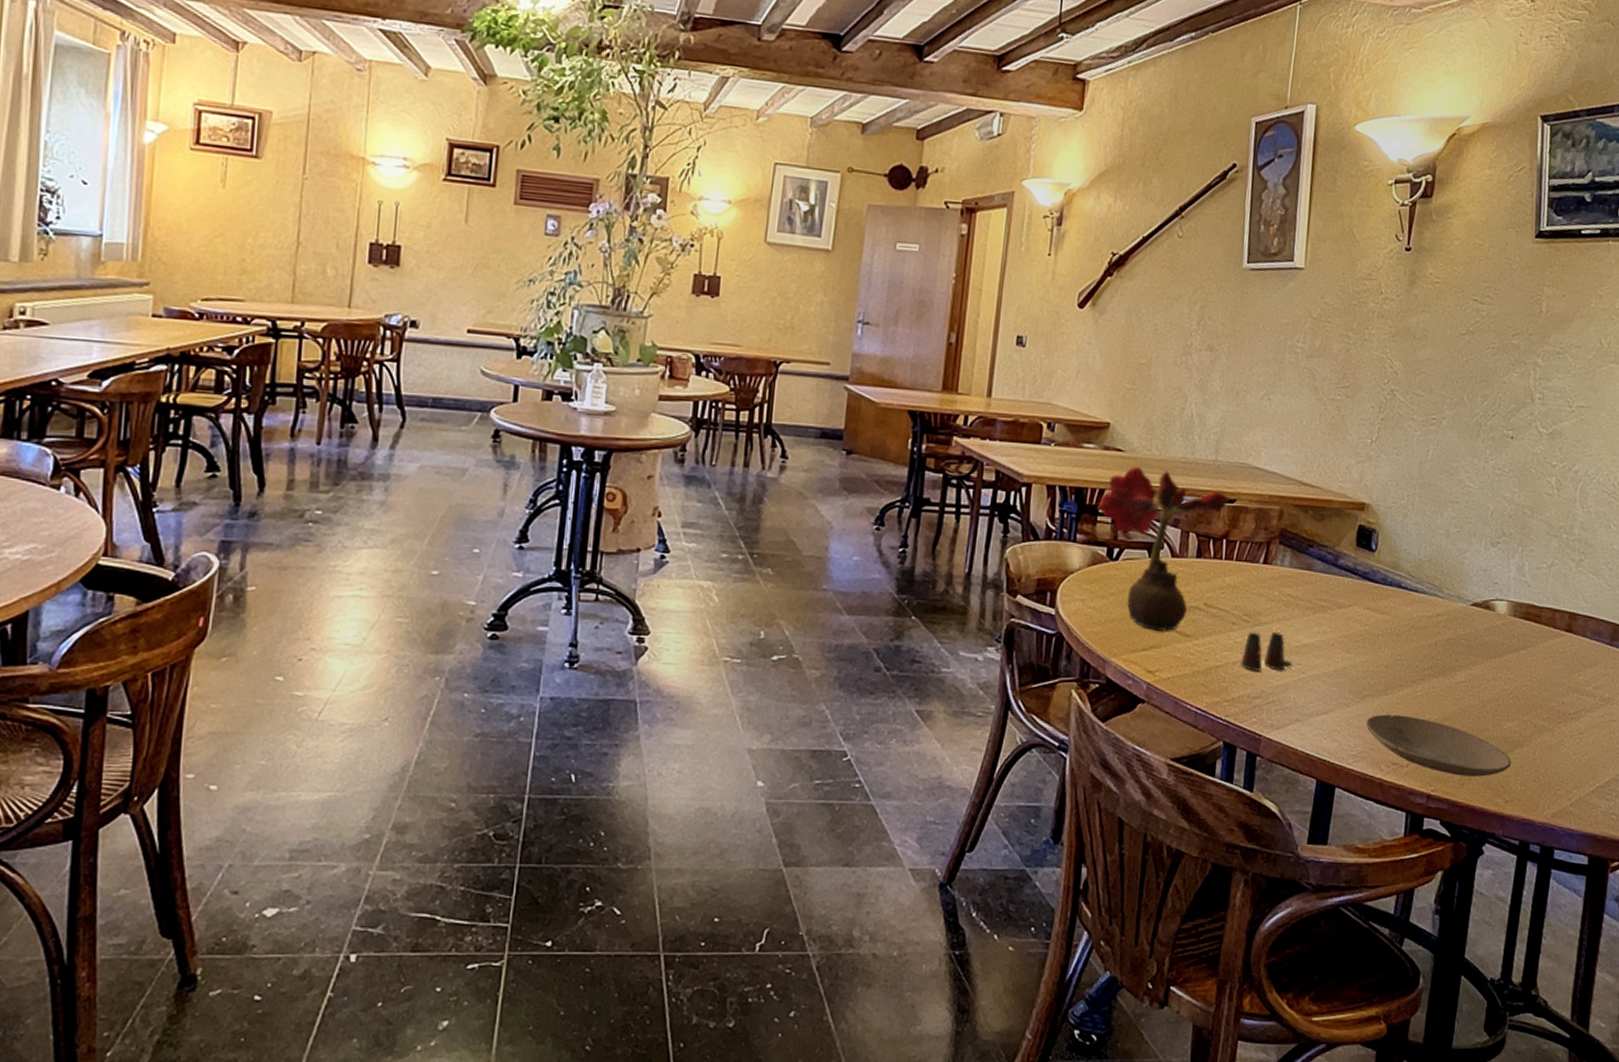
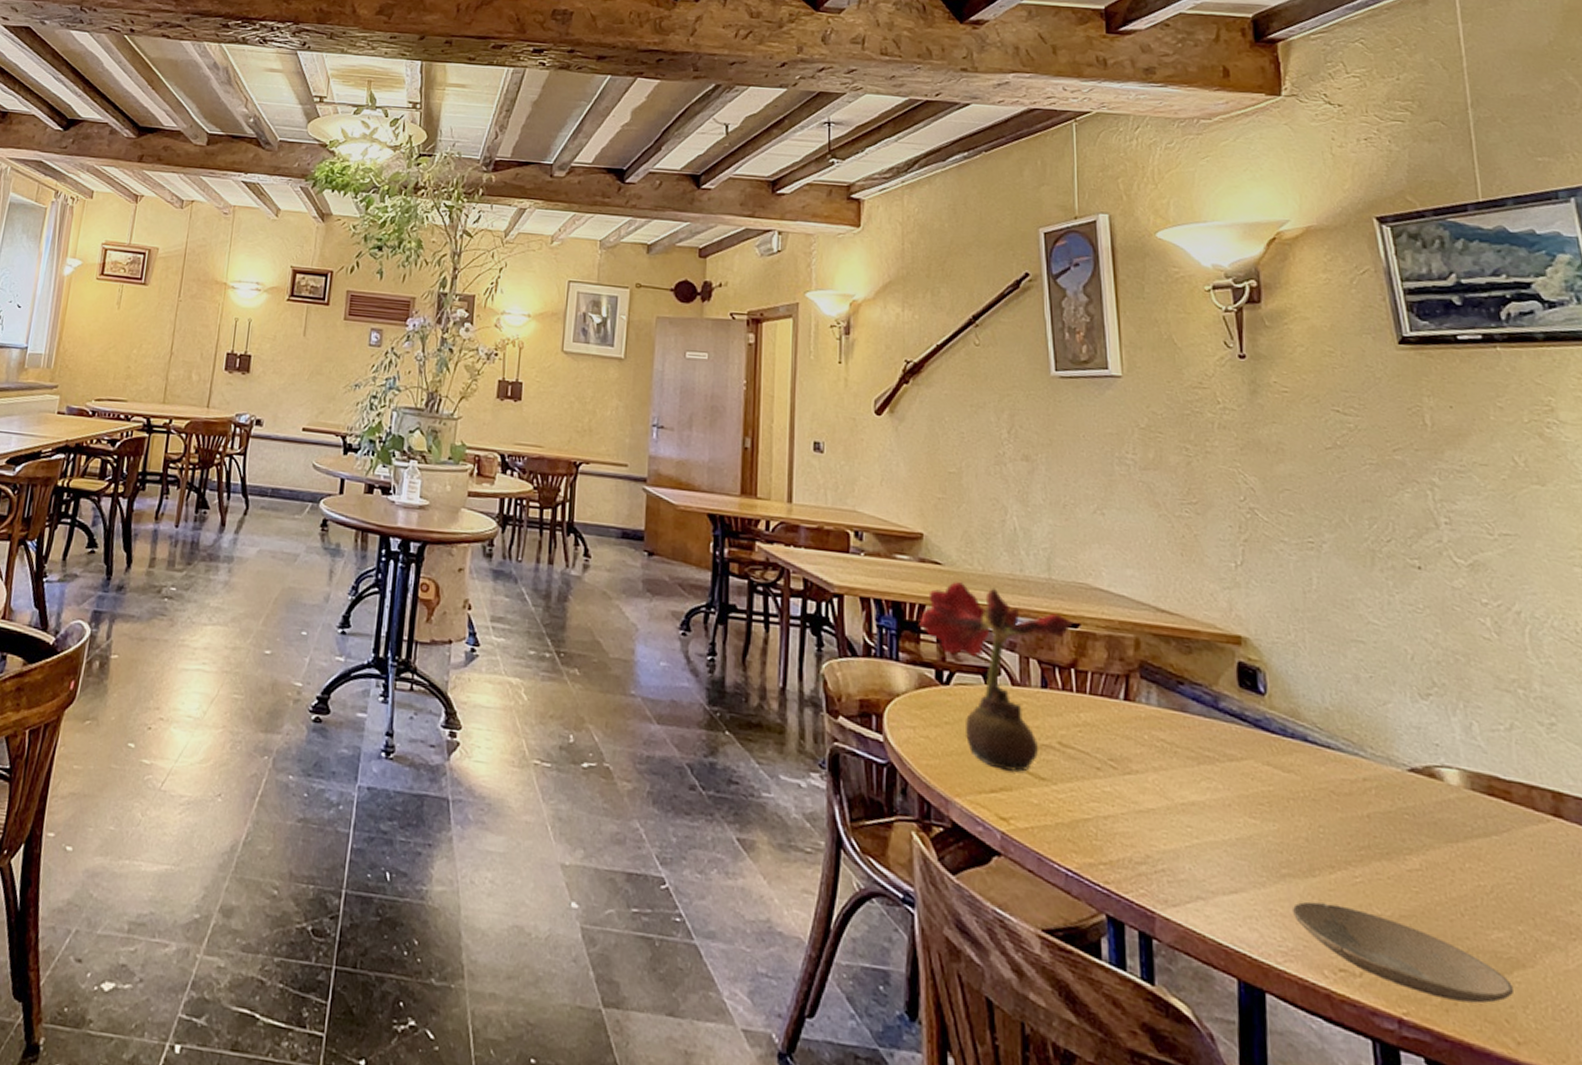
salt shaker: present [1240,632,1293,671] -> none [1114,780,1181,833]

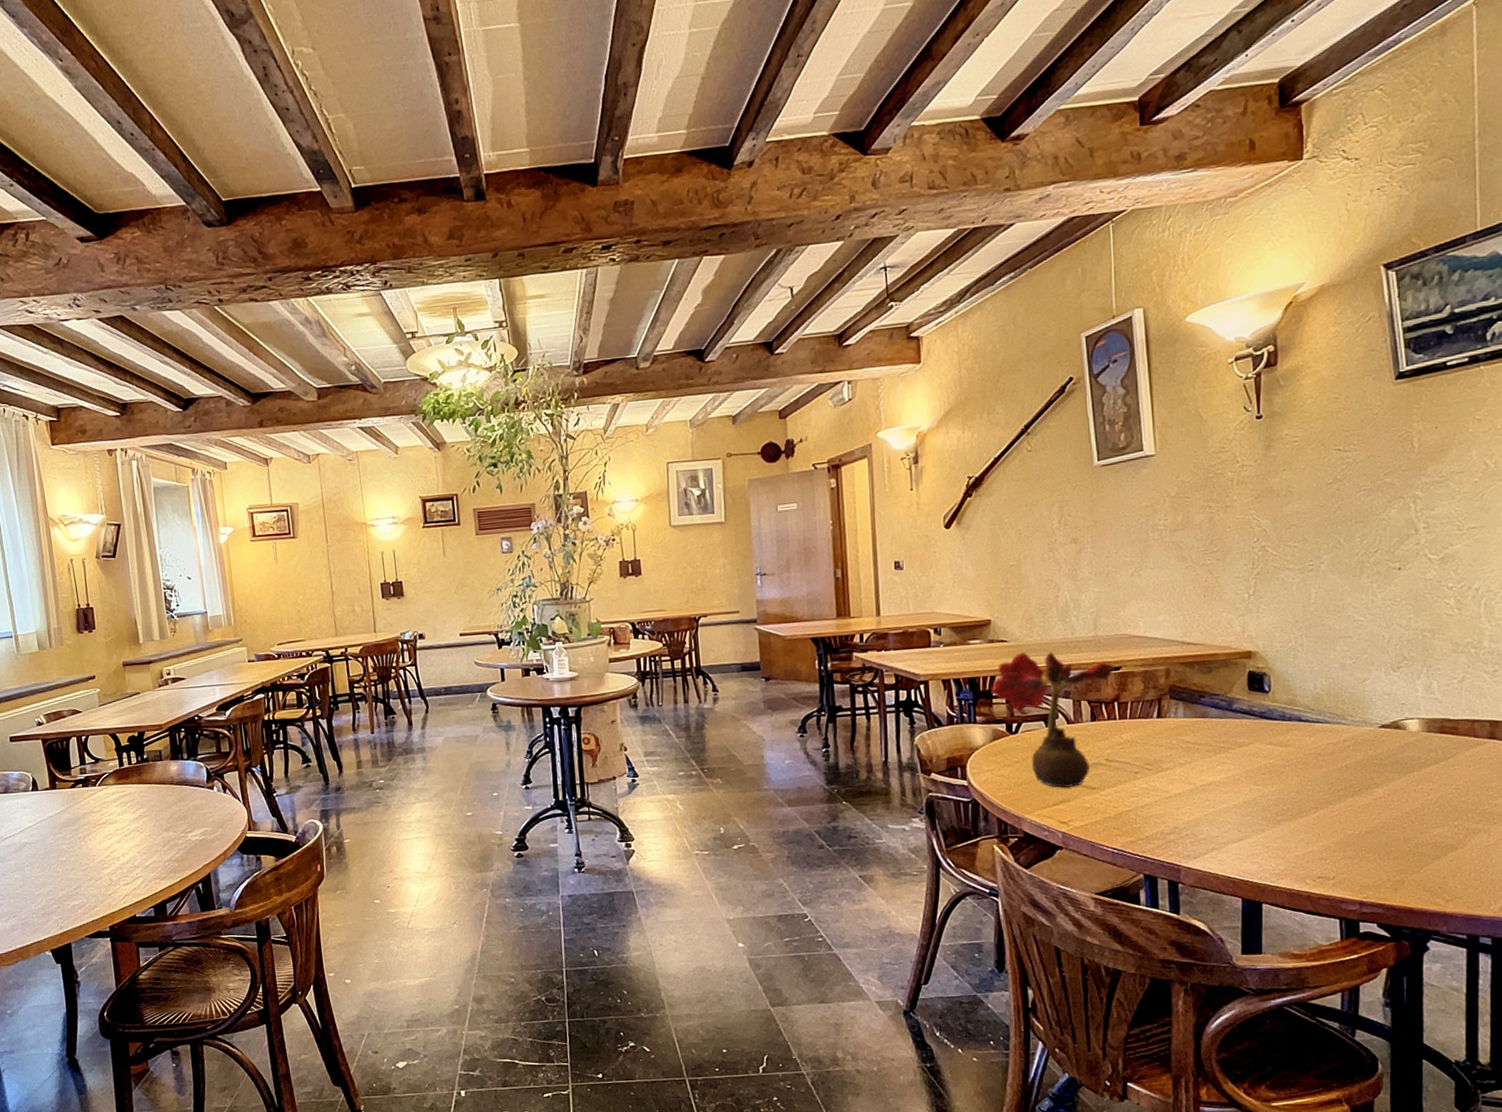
plate: present [1292,901,1515,1004] -> none [1284,833,1448,882]

